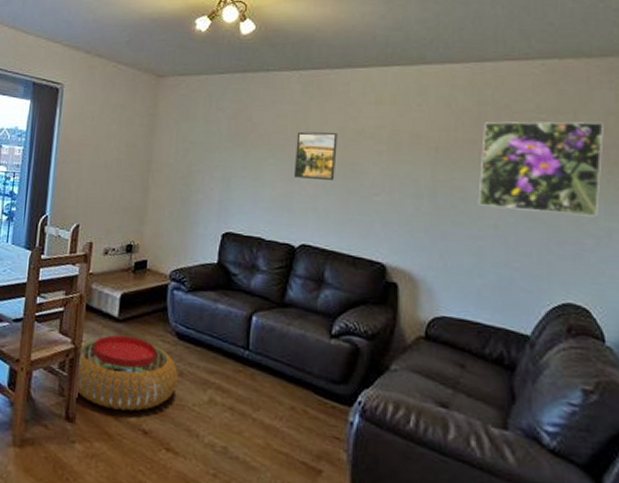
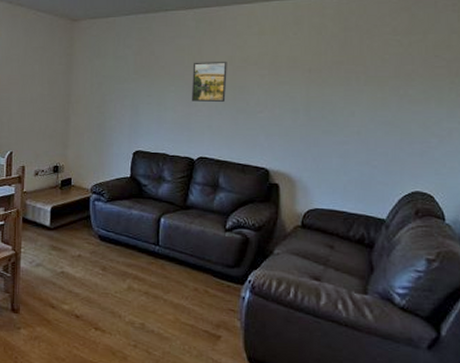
pouf: present [78,335,178,412] -> none [20,240,102,301]
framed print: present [478,121,604,217] -> none [344,40,448,120]

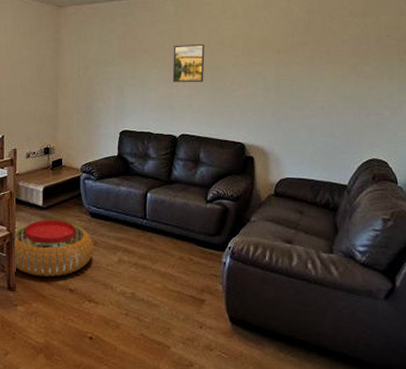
pouf: none [20,240,102,301] -> present [16,219,93,276]

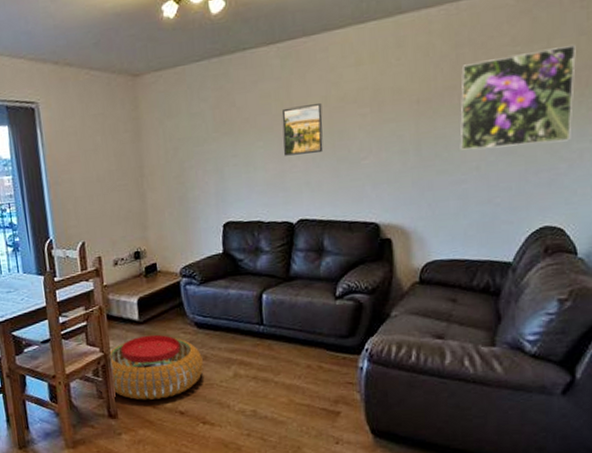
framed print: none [309,21,397,94] -> present [460,44,576,150]

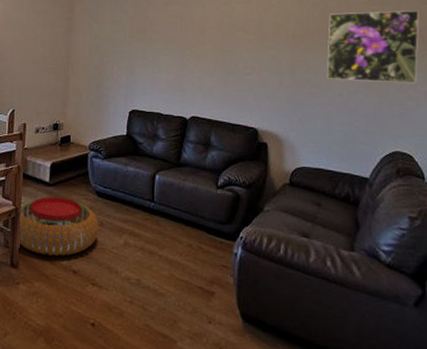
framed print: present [282,102,324,156] -> none [183,26,217,64]

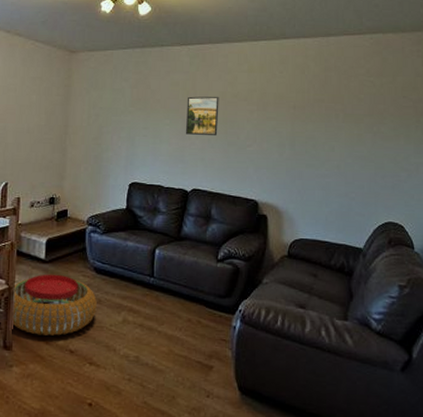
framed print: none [183,26,217,64] -> present [185,96,219,135]
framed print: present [326,10,420,84] -> none [325,82,414,155]

